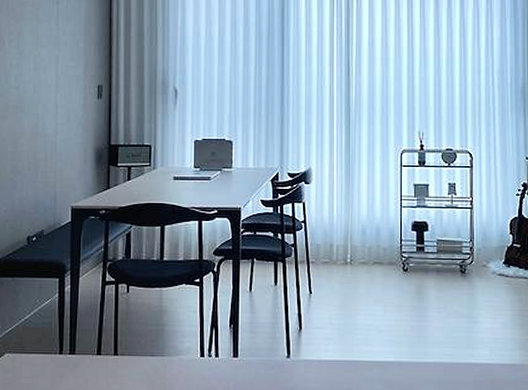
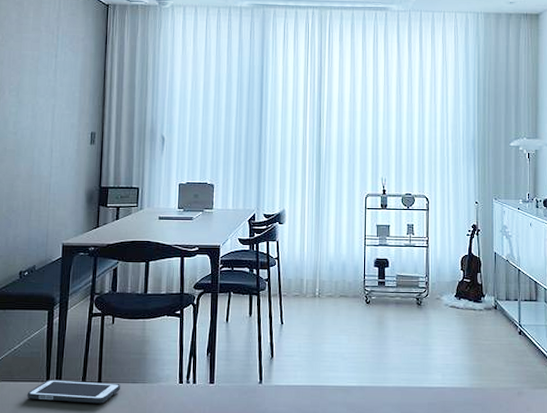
cell phone: none [40,352,139,378] -> present [27,379,121,404]

